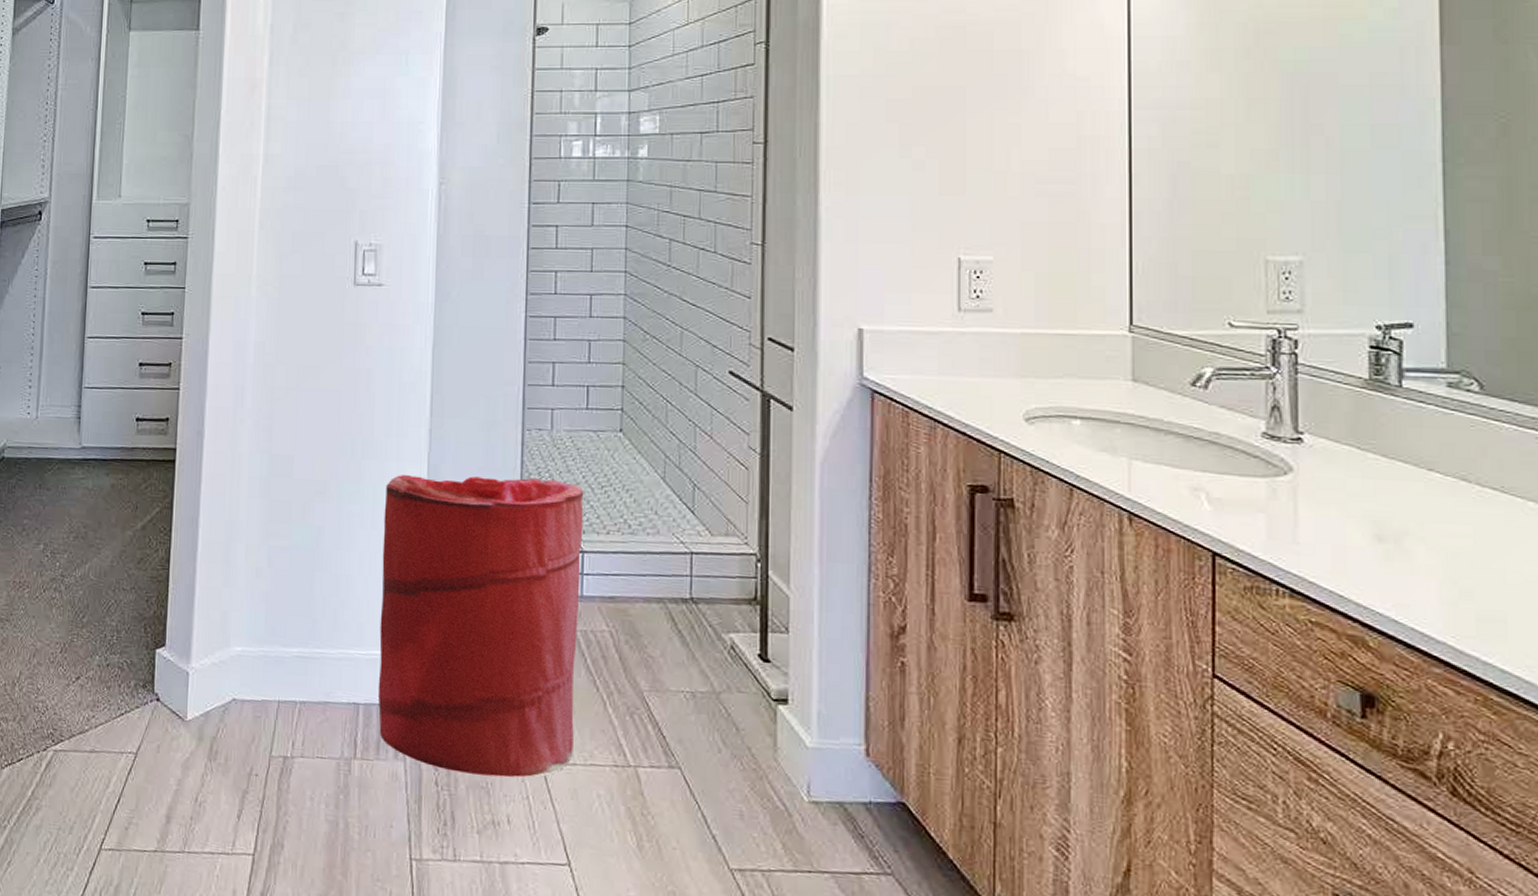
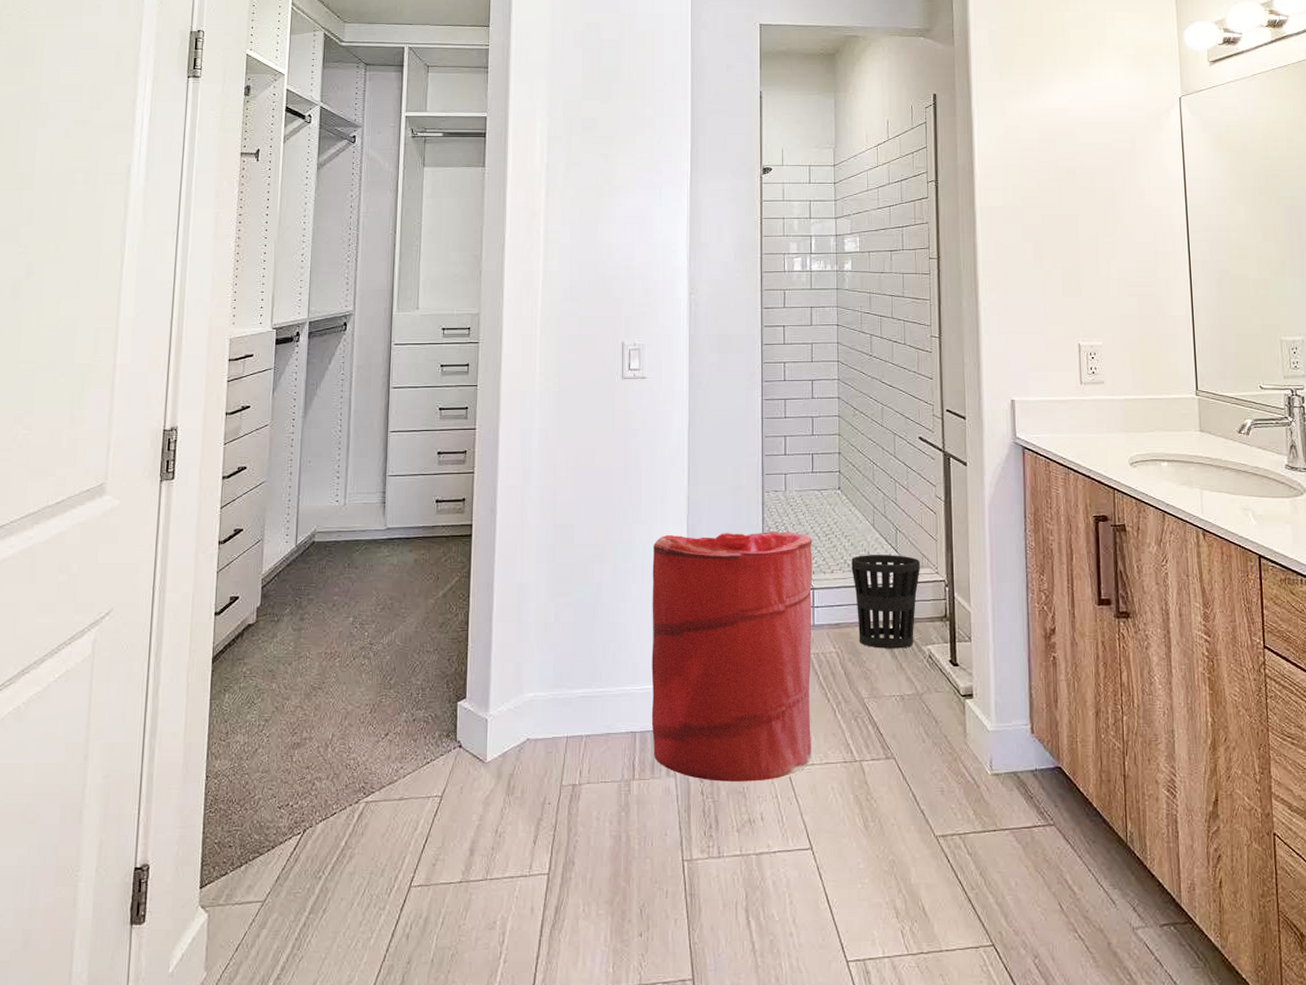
wastebasket: none [633,514,725,635] -> present [851,555,921,649]

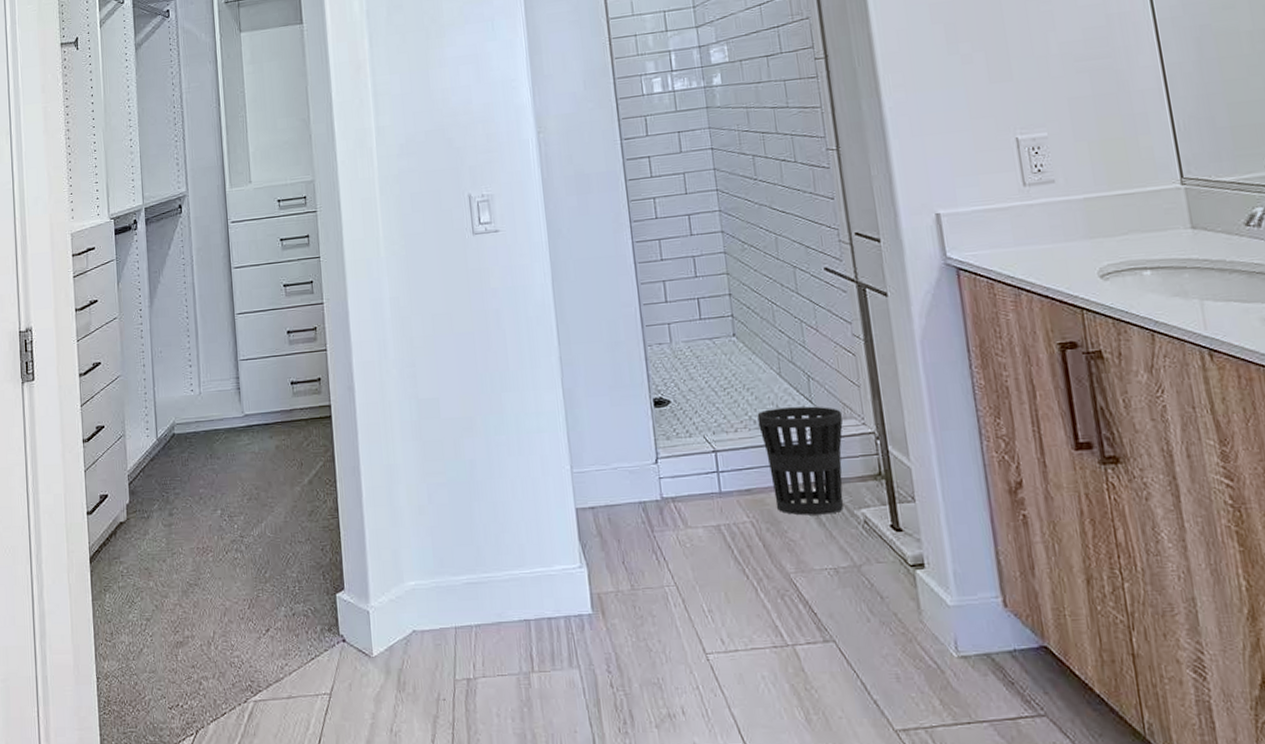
laundry hamper: present [651,530,813,782] -> none [527,388,734,672]

